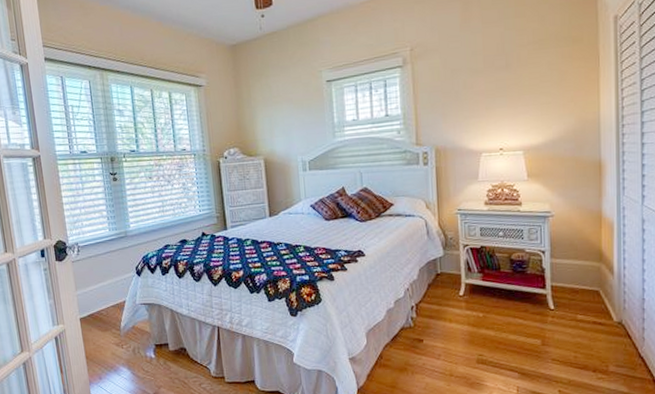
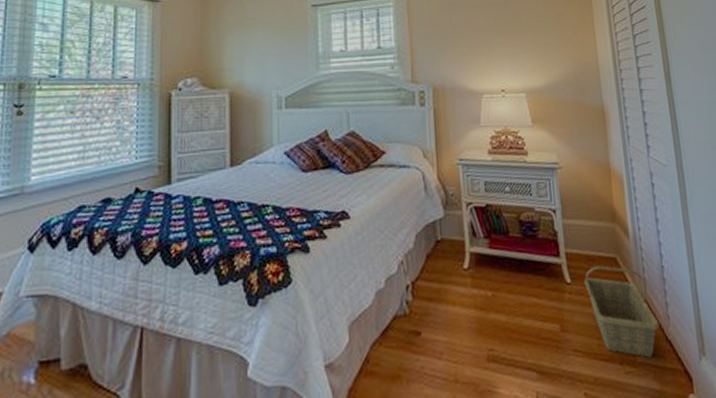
basket: none [567,296,634,368] -> present [584,265,660,358]

